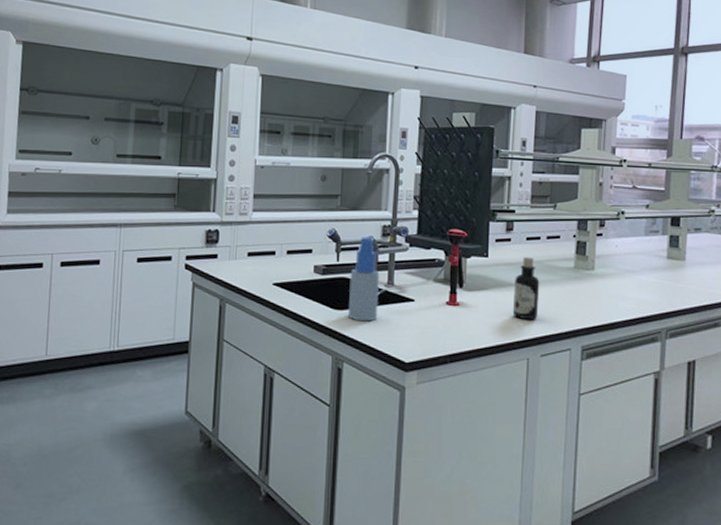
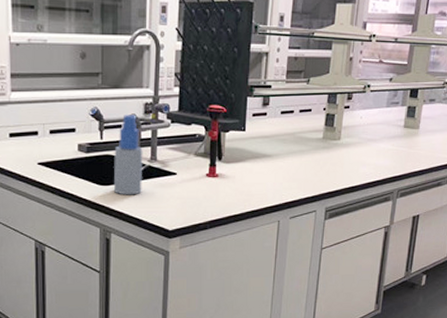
bottle: present [512,256,540,320] -> none [266,129,292,187]

